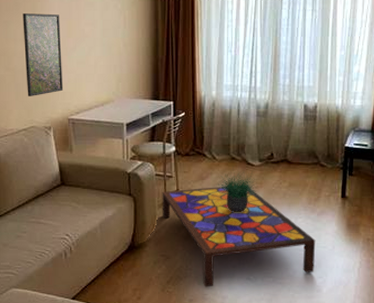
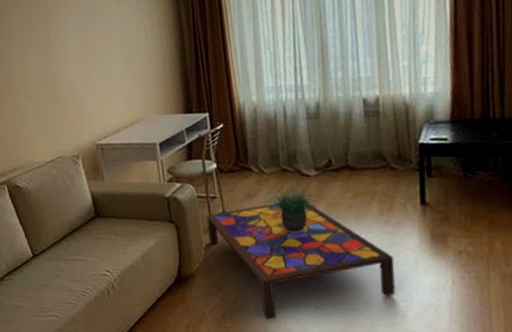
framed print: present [22,13,64,96] -> none [37,32,88,125]

